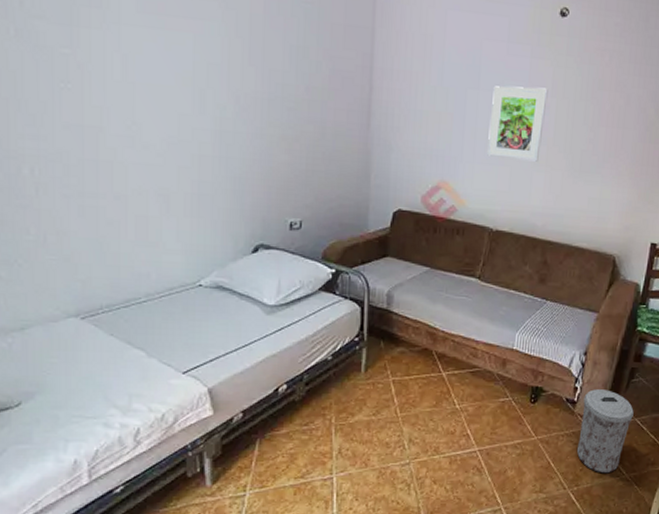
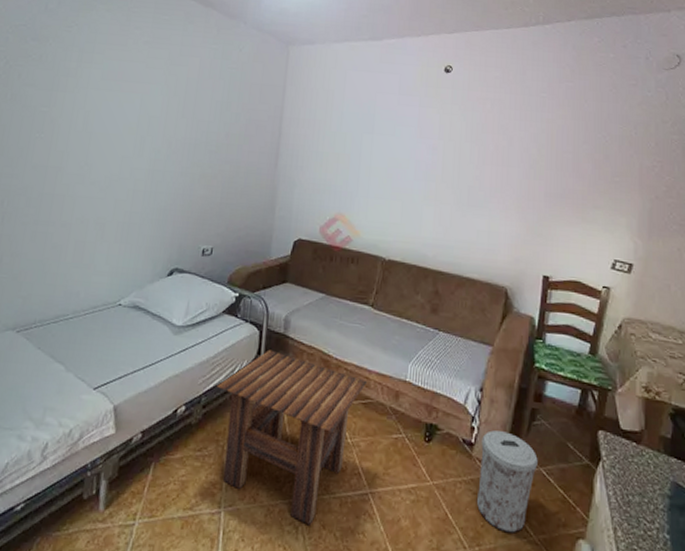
side table: none [319,325,475,482] -> present [217,349,368,526]
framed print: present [487,86,548,162] -> none [380,131,436,197]

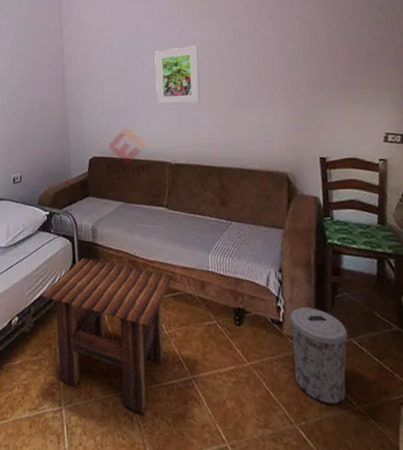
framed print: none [380,131,436,197] -> present [154,45,200,105]

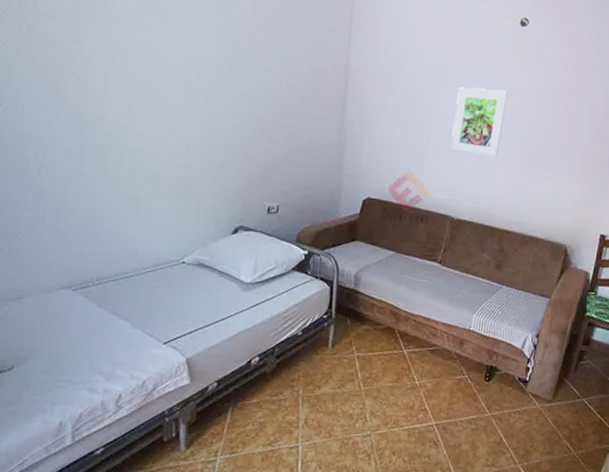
side table: present [42,257,174,415] -> none [289,304,435,453]
trash can: present [289,307,348,405] -> none [528,370,582,450]

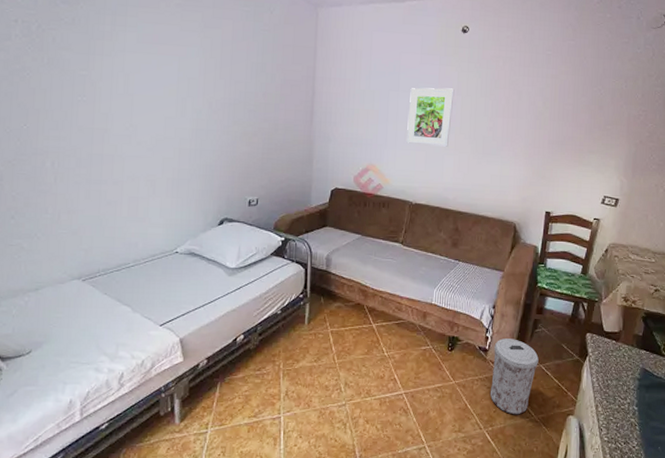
trash can: none [528,370,582,450] -> present [491,338,539,415]

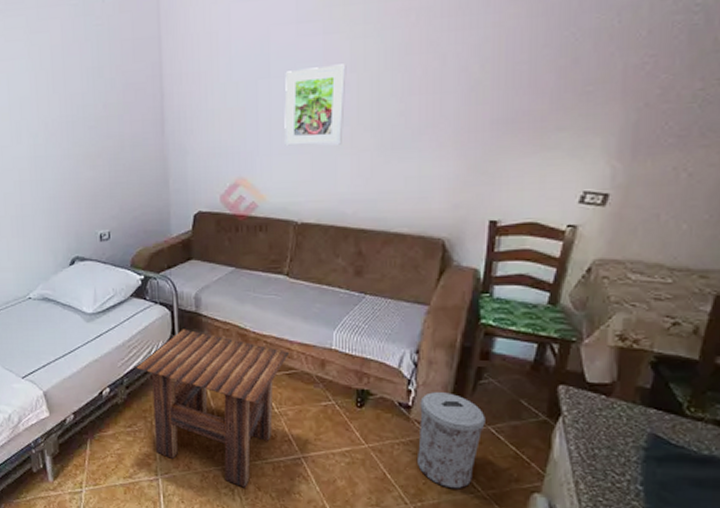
side table: none [270,284,400,422] -> present [136,329,290,488]

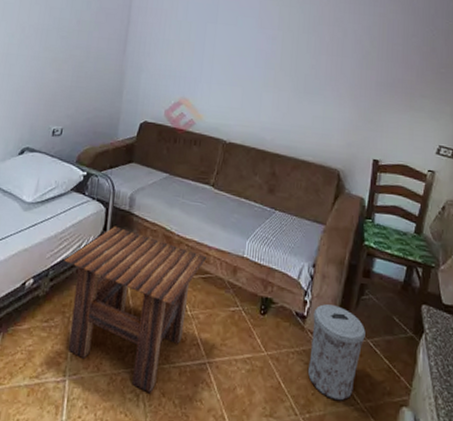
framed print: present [284,64,347,146] -> none [223,21,275,84]

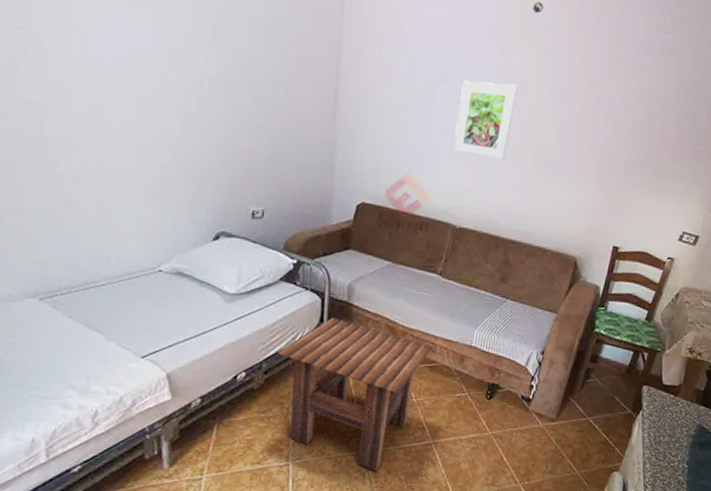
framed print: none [223,21,275,84] -> present [453,80,518,160]
trash can: present [308,304,366,401] -> none [530,388,587,470]

